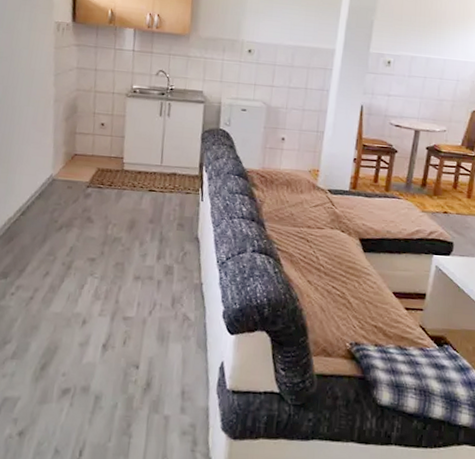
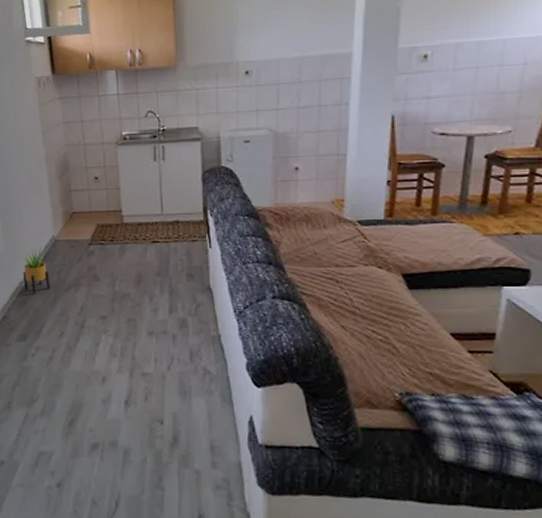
potted plant: none [13,184,42,232] -> present [22,247,50,294]

